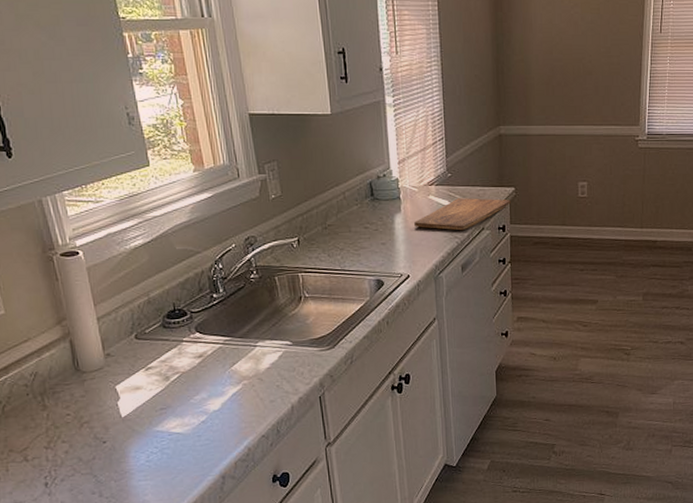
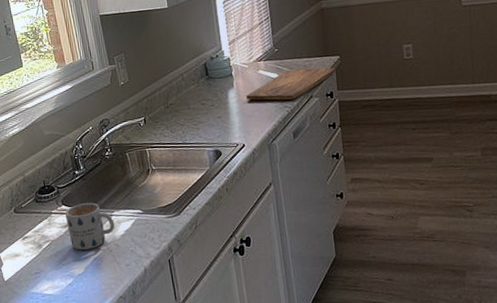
mug: none [199,331,259,385] -> present [65,202,115,251]

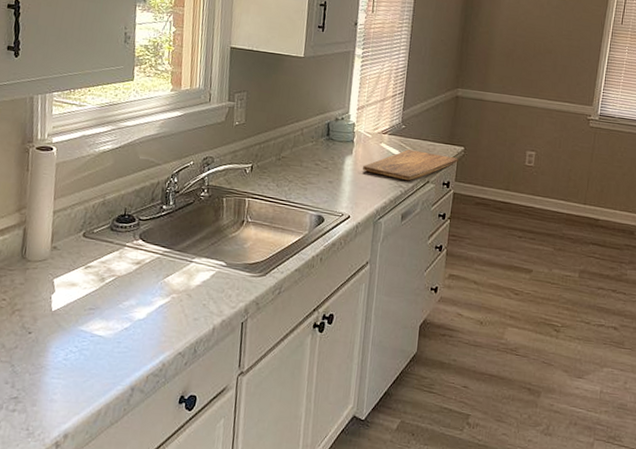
mug: present [65,202,115,251] -> none [138,242,193,295]

